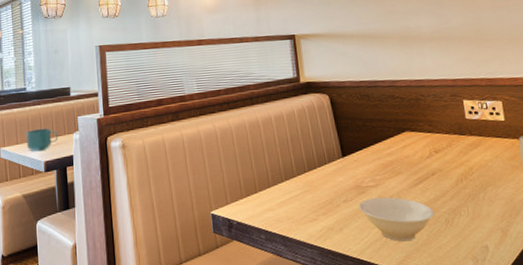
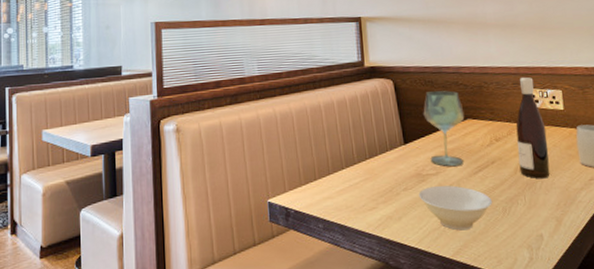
cup: present [26,128,59,151] -> none [71,109,108,134]
wine glass: none [360,104,403,178] -> present [423,90,465,166]
bottle: none [455,88,494,190] -> present [515,76,550,179]

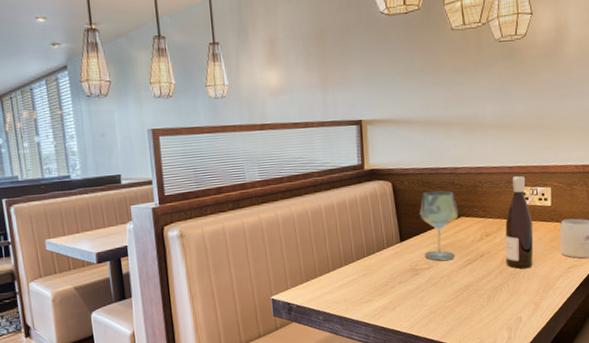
bowl: present [418,185,493,231] -> none [412,278,480,317]

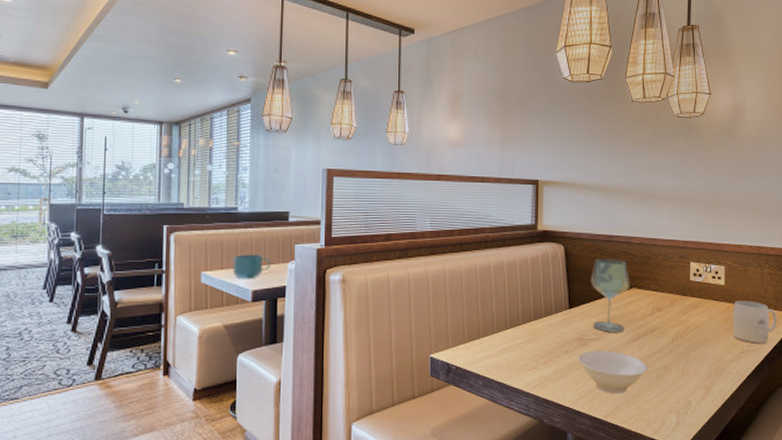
cup: none [73,218,111,242] -> present [232,254,271,278]
bowl: none [412,278,480,317] -> present [578,350,648,394]
bottle: present [505,175,534,269] -> none [676,251,706,349]

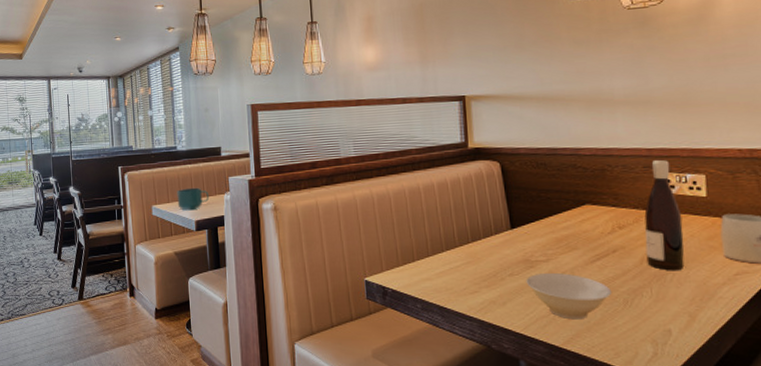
wine glass: present [590,259,630,332] -> none [533,174,583,253]
bottle: none [676,251,706,349] -> present [644,159,685,271]

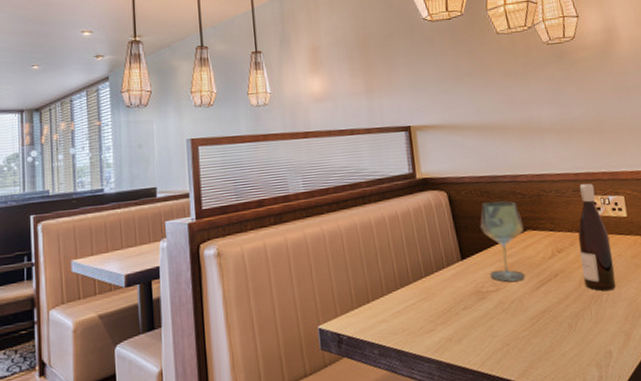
cup: present [177,187,210,210] -> none [102,235,142,263]
bowl: present [526,272,613,320] -> none [479,302,558,350]
wine glass: none [533,174,583,253] -> present [480,201,525,282]

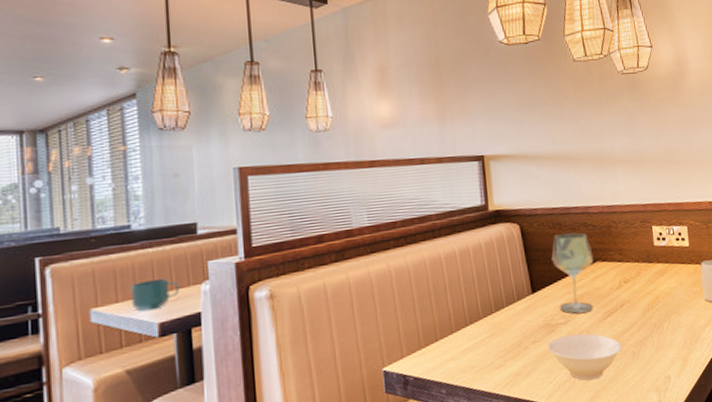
cup: none [102,235,142,263] -> present [130,277,180,311]
bowl: none [479,302,558,350] -> present [548,333,623,380]
bottle: present [578,183,617,291] -> none [644,214,677,319]

